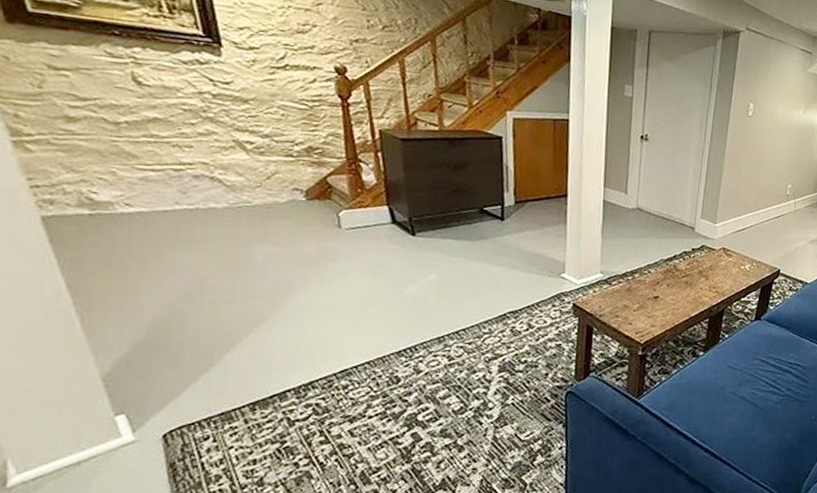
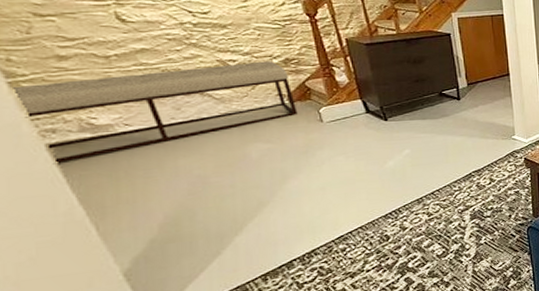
bench: none [15,146,314,241] -> present [11,61,298,165]

